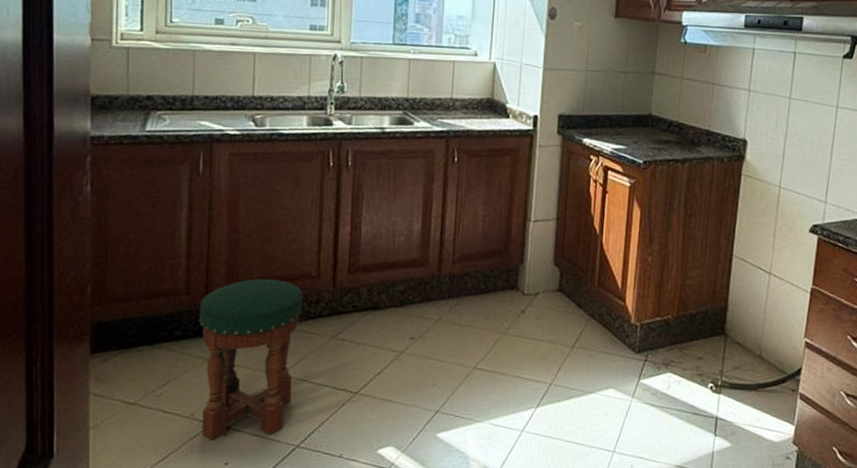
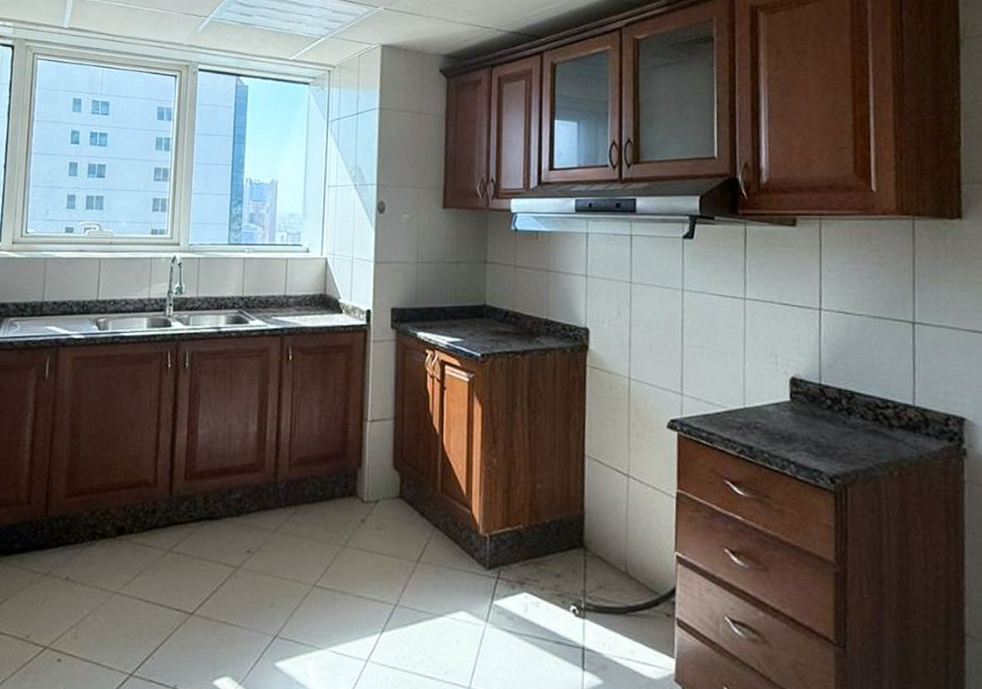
stool: present [198,278,303,440] -> none [36,486,140,667]

